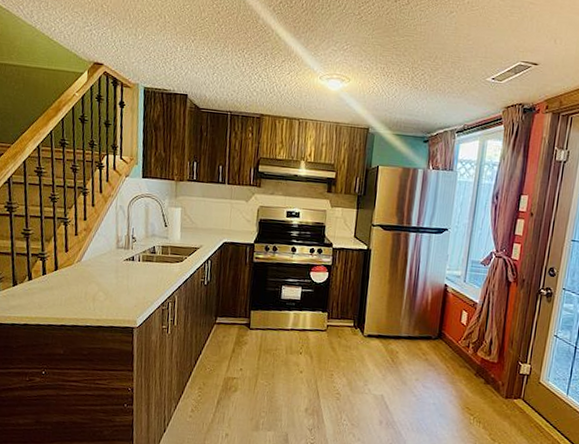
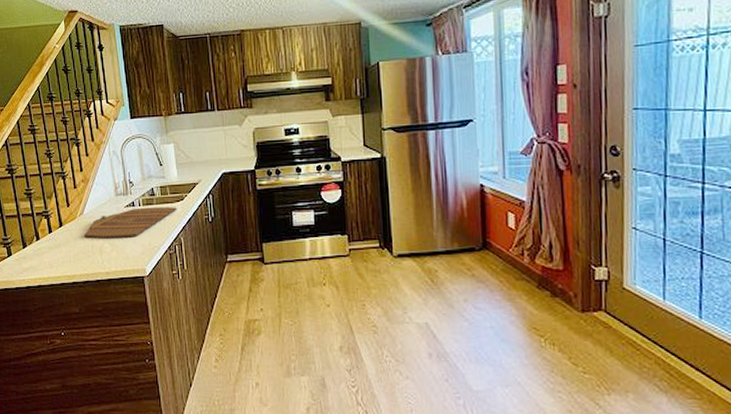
cutting board: none [79,263,176,290] -> present [84,207,177,239]

